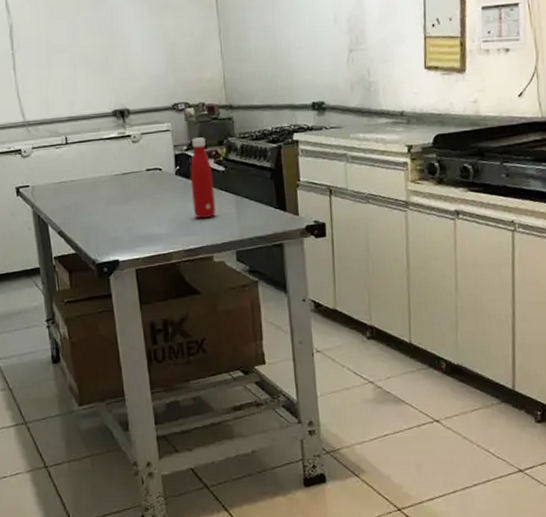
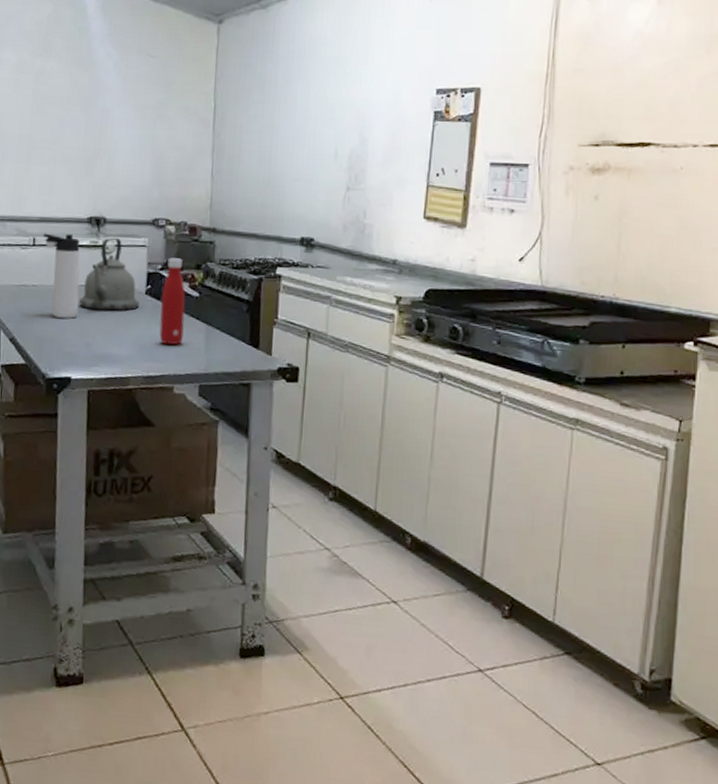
thermos bottle: none [74,129,117,207] -> present [43,233,80,319]
kettle: none [116,126,171,196] -> present [79,237,139,311]

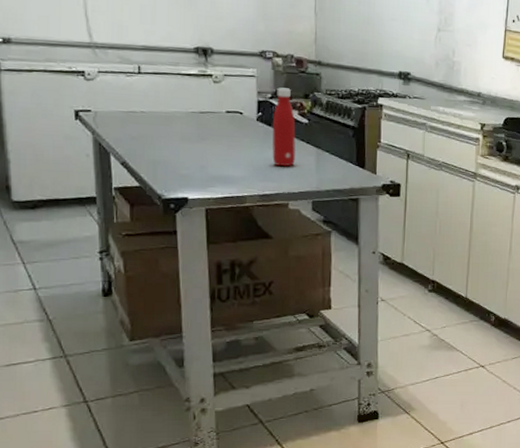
thermos bottle: present [43,233,80,319] -> none [148,61,191,143]
kettle: present [79,237,139,311] -> none [191,67,251,136]

